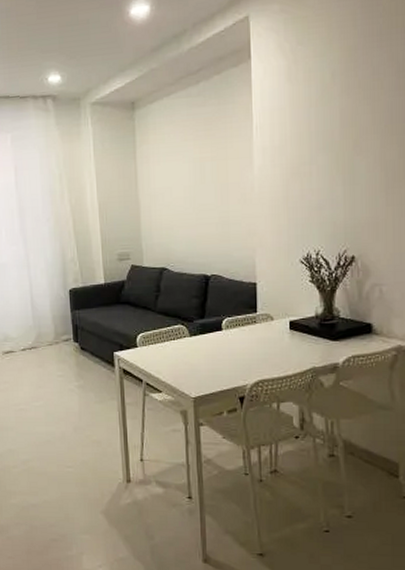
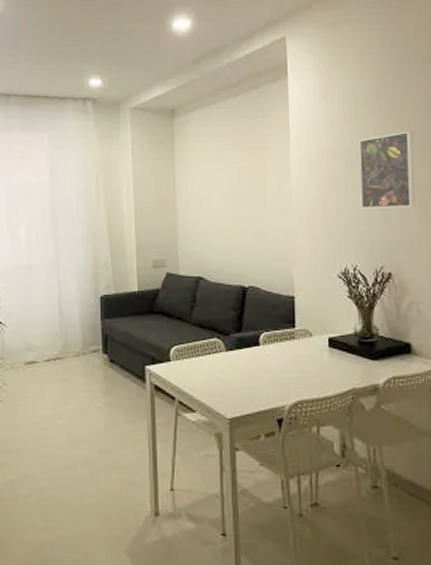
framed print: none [324,109,383,193] -> present [359,131,416,209]

